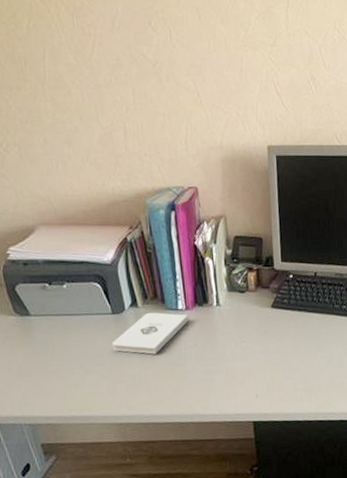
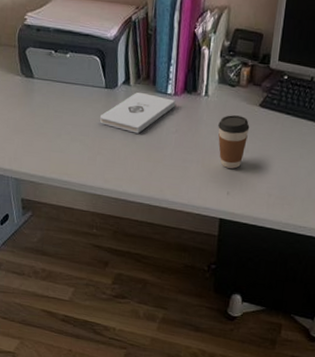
coffee cup: none [235,319,266,372] -> present [218,115,250,169]

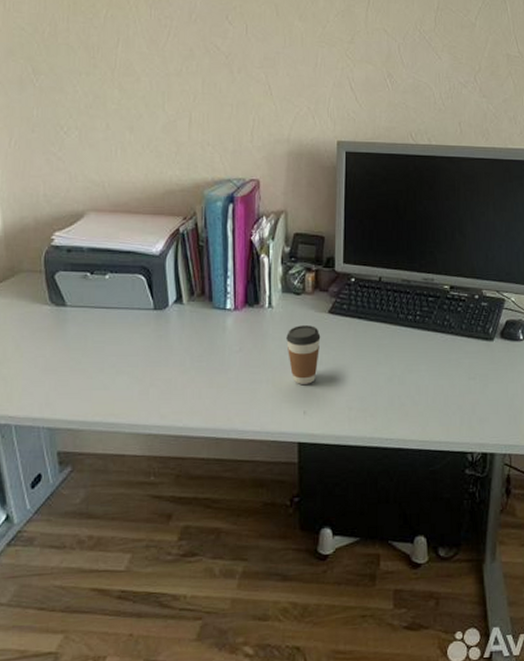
notepad: present [99,92,176,134] -> none [149,310,237,357]

